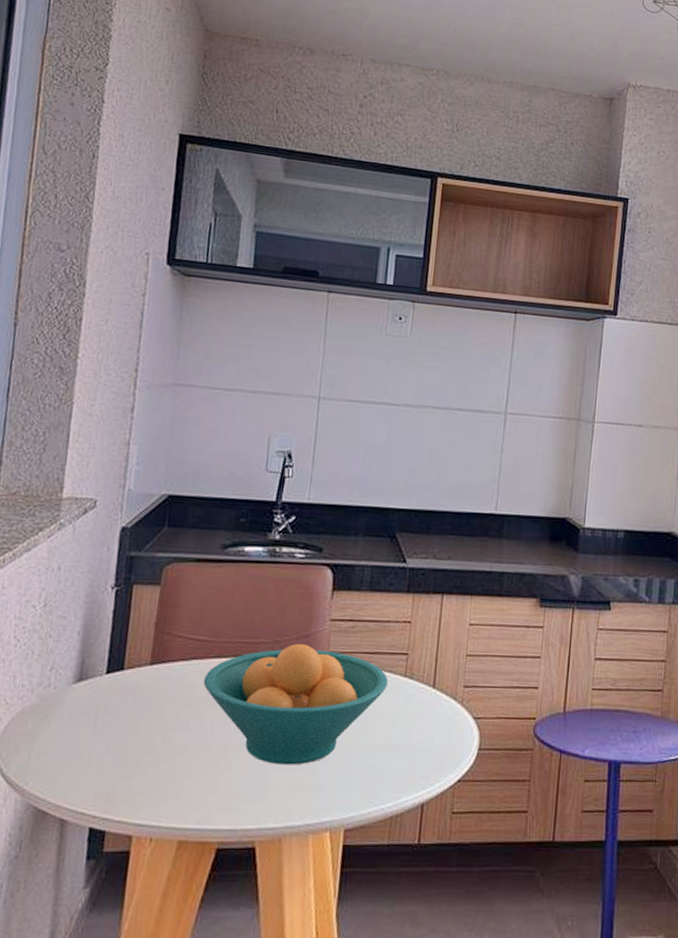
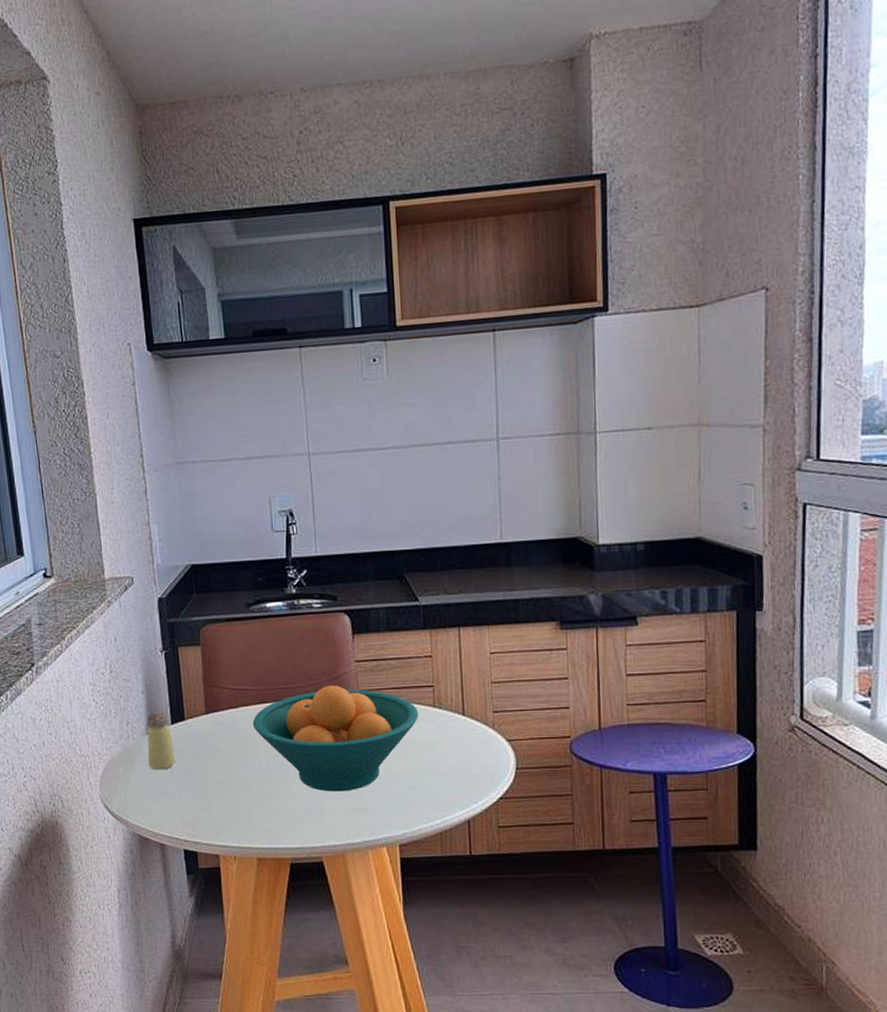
saltshaker: none [66,659,105,728] -> present [146,713,176,770]

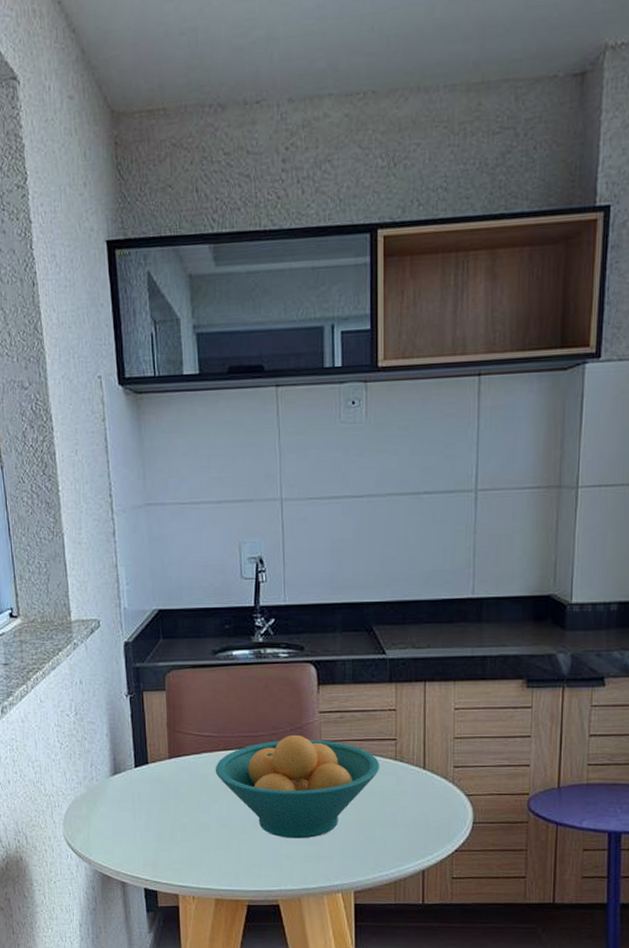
saltshaker: present [146,713,176,770] -> none [110,756,139,812]

